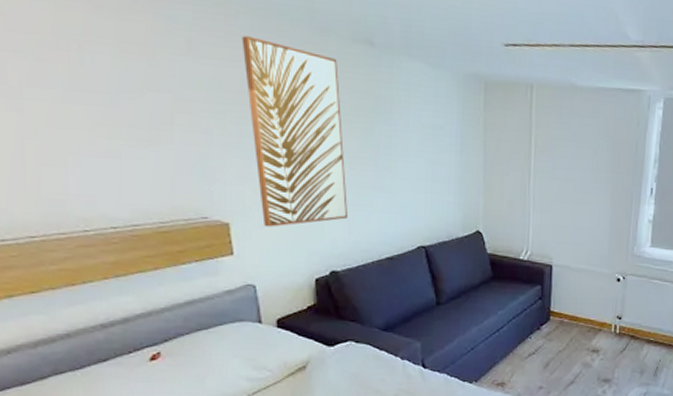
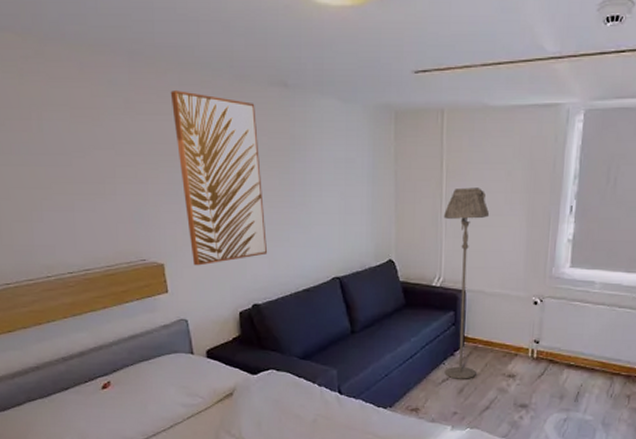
floor lamp: none [531,163,576,354] -> present [444,187,490,379]

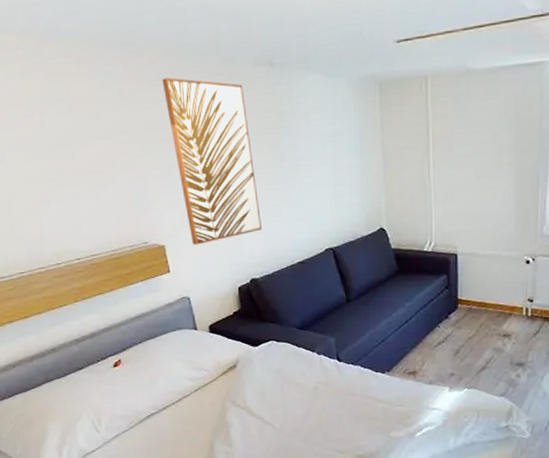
floor lamp: present [444,187,490,379] -> none [433,151,478,341]

